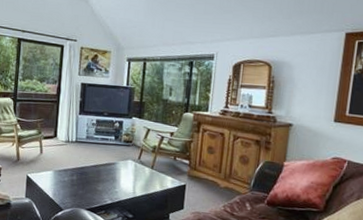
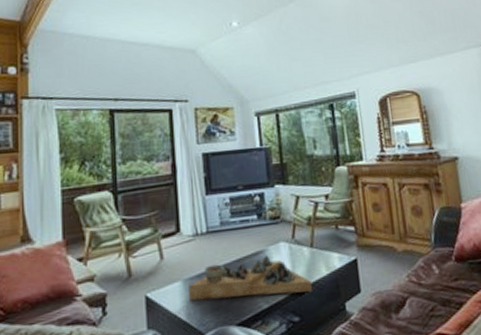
decorative tray: none [56,164,147,201] -> present [189,255,312,302]

